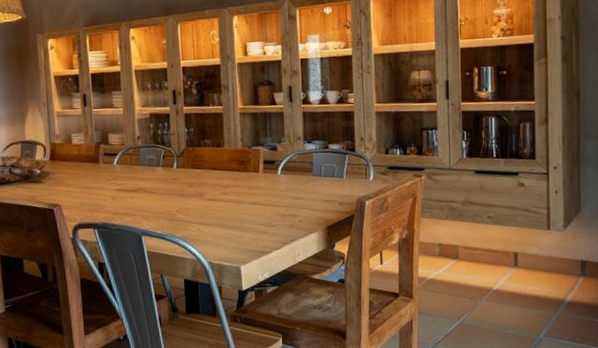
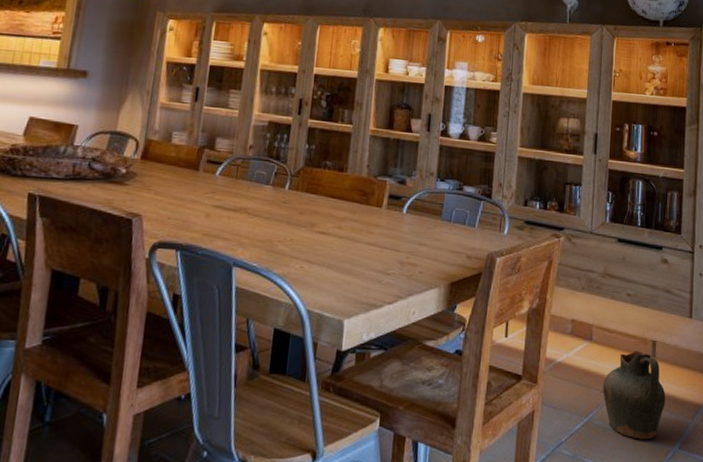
ceramic jug: none [472,262,529,333] -> present [603,351,666,440]

